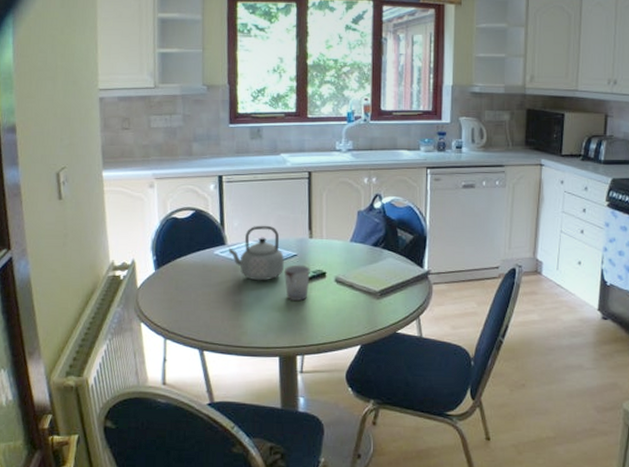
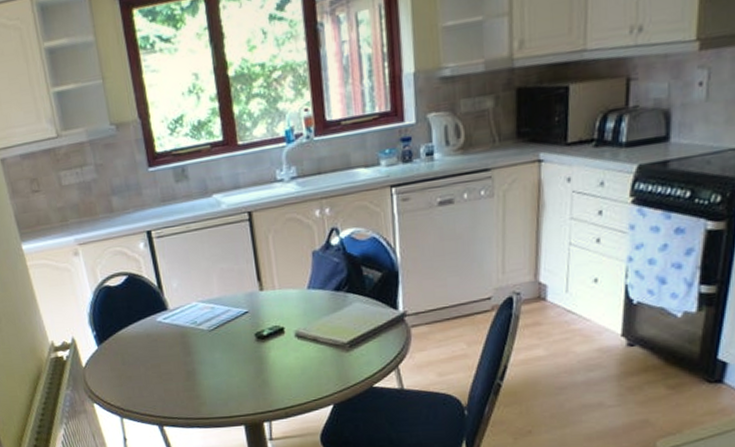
teapot: present [228,225,284,281] -> none [171,281,236,346]
cup: present [284,265,310,300] -> none [236,322,267,363]

